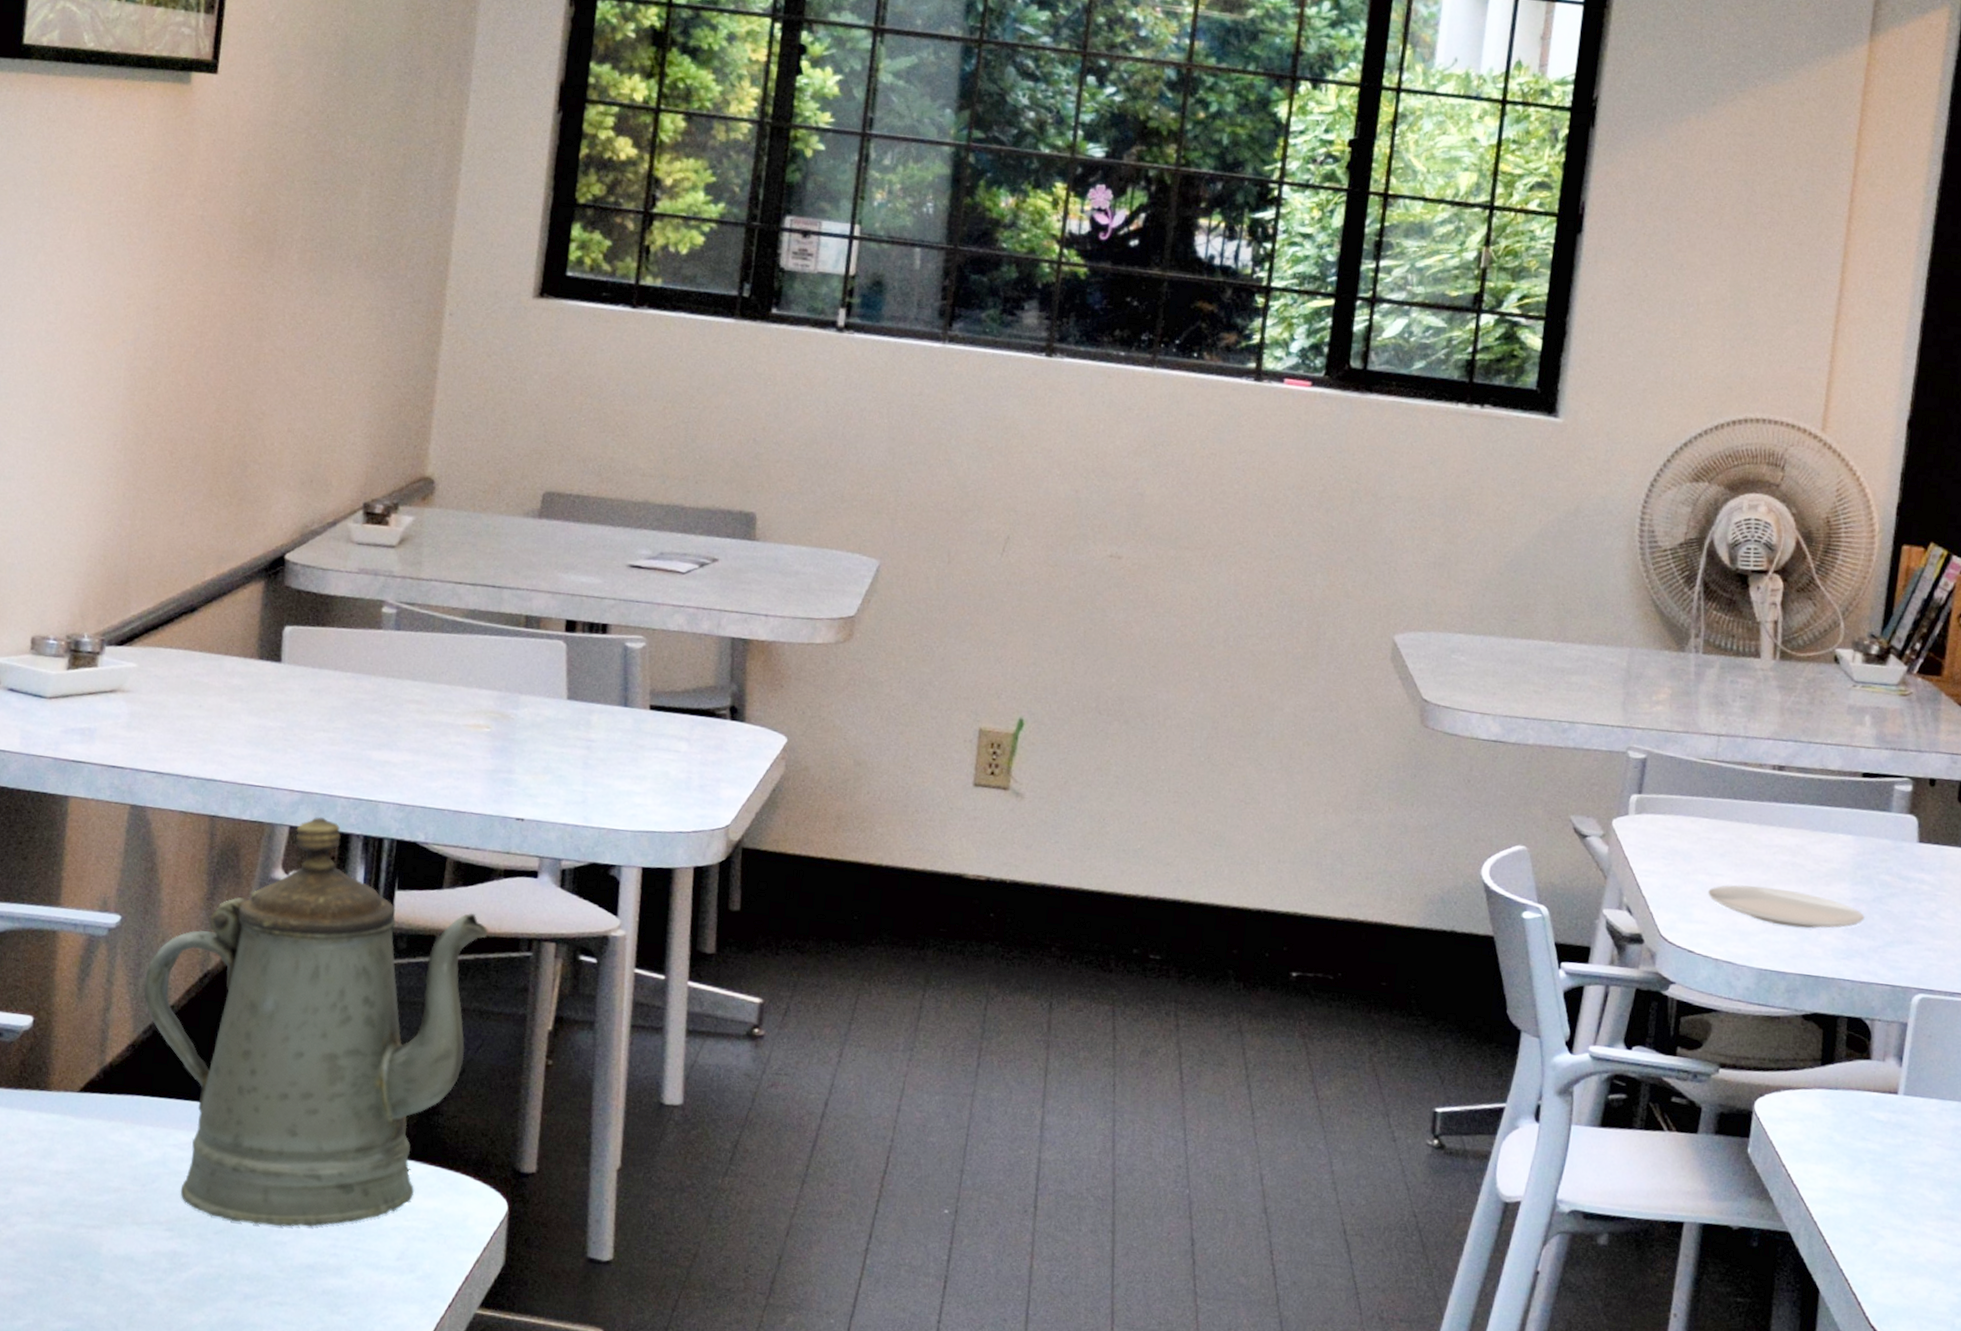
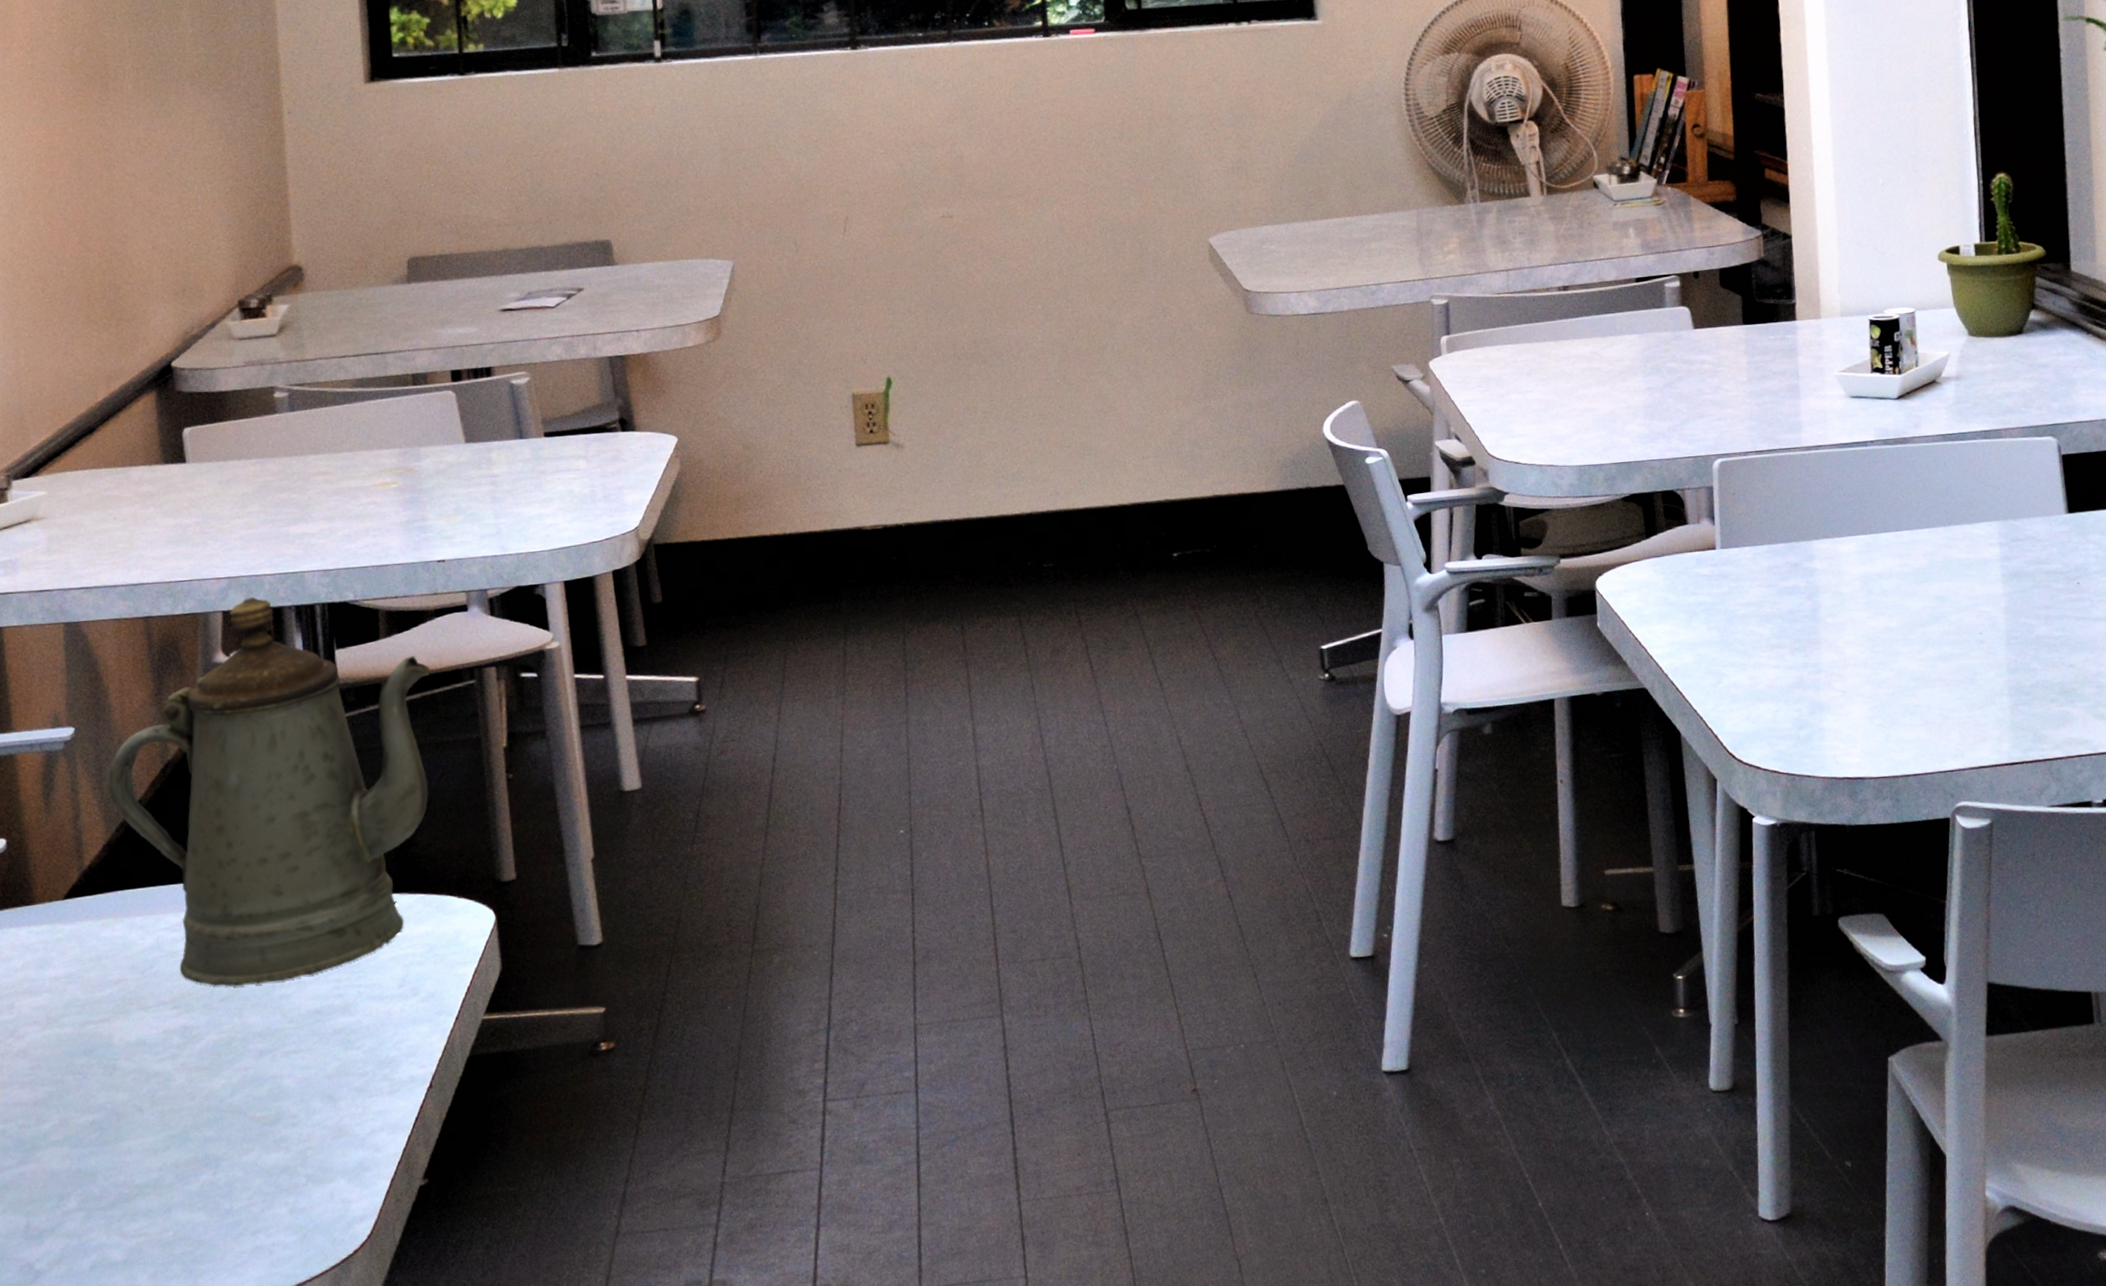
plate: present [1708,884,1865,929] -> none [1523,392,1660,425]

